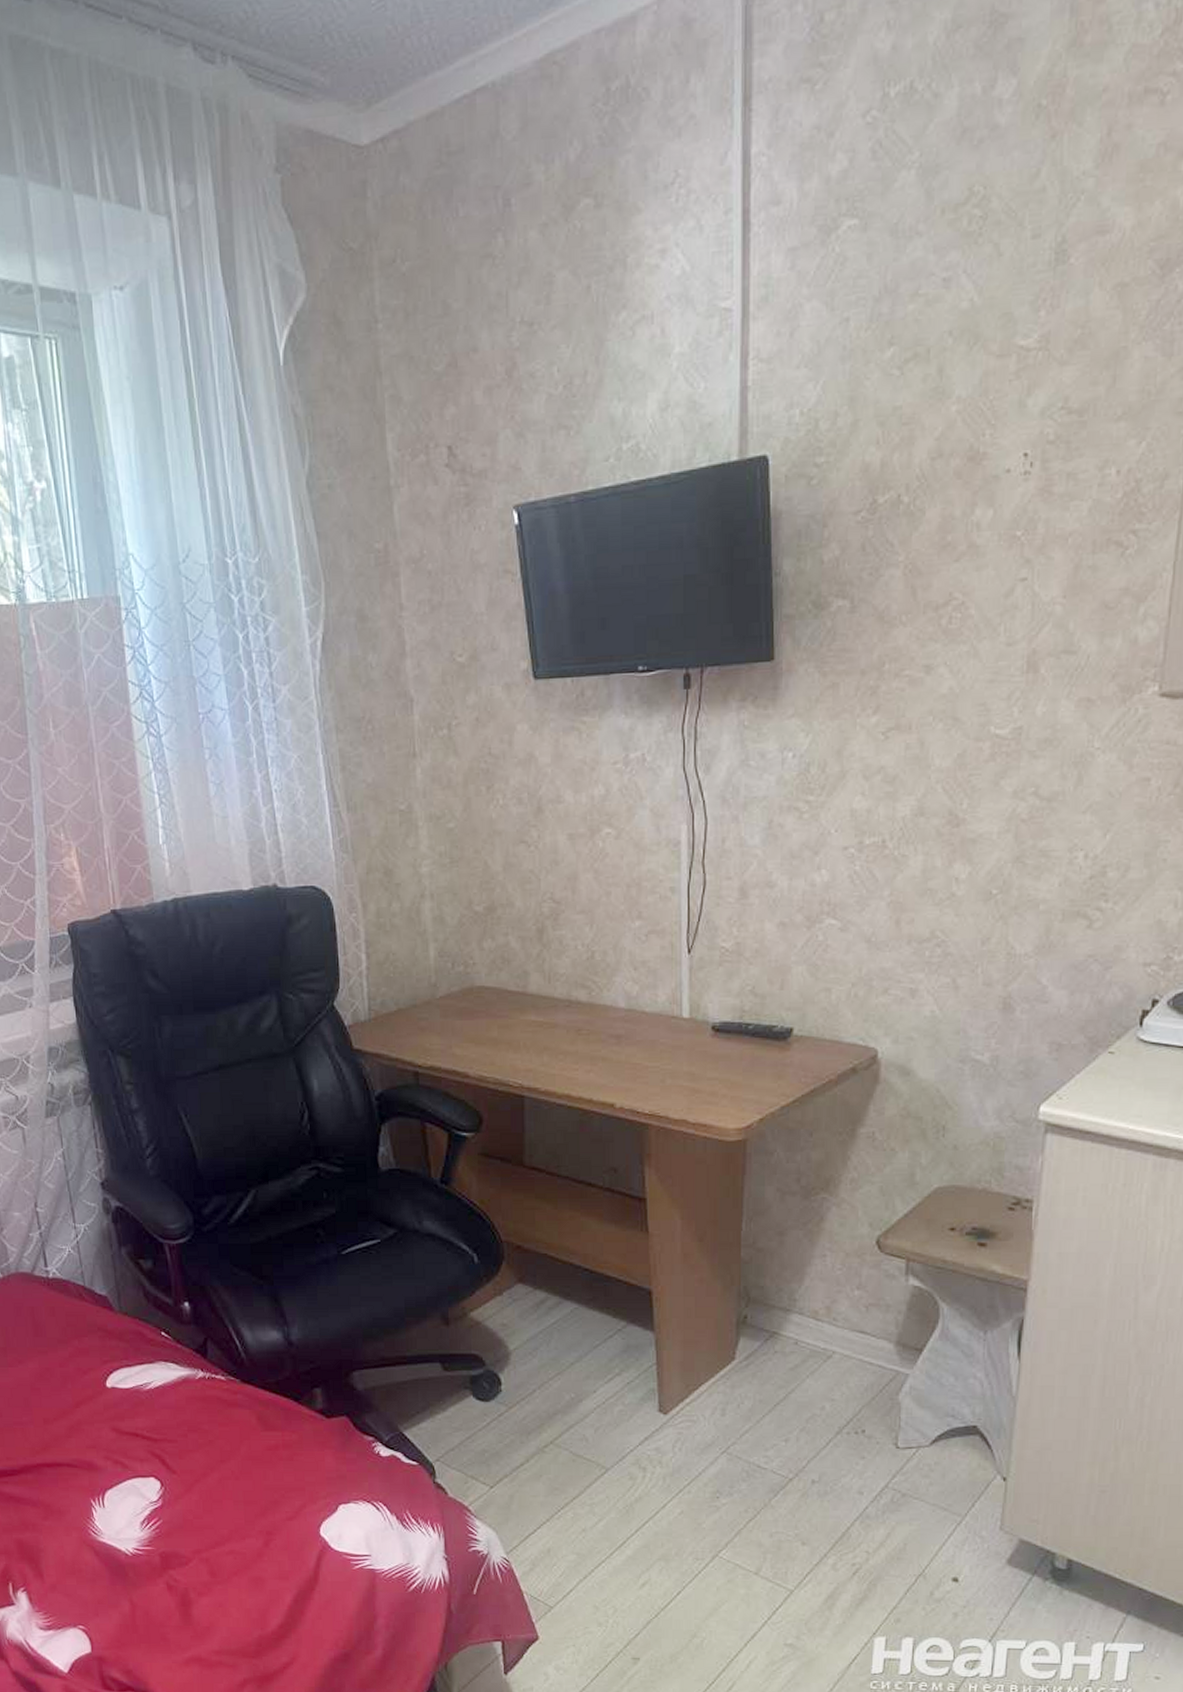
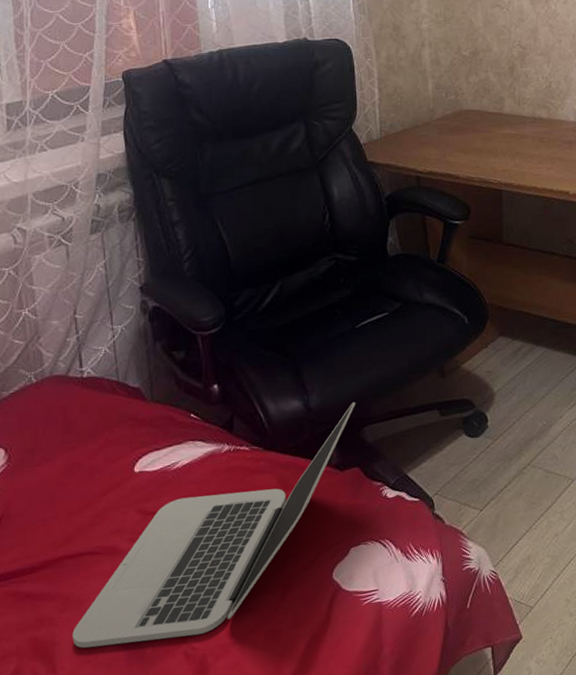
laptop: none [55,1341,342,1568] -> present [72,402,355,648]

